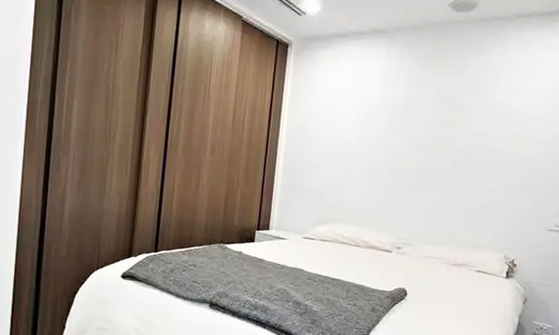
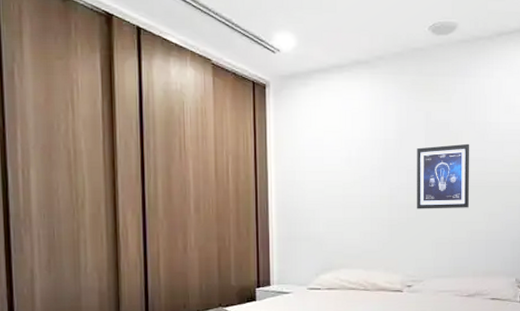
wall art: none [416,117,476,181] -> present [417,143,470,209]

